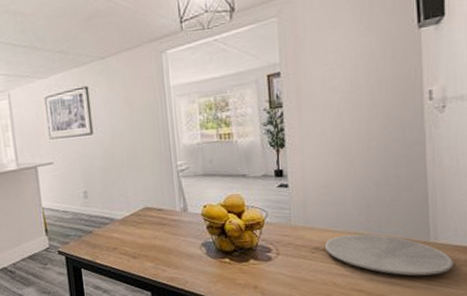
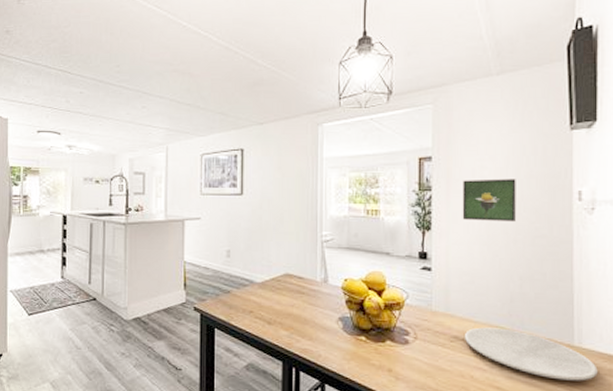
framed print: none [313,85,368,133] -> present [462,179,516,222]

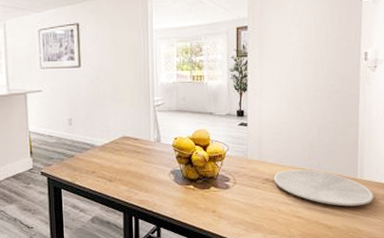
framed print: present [462,179,516,222] -> none [273,43,316,81]

